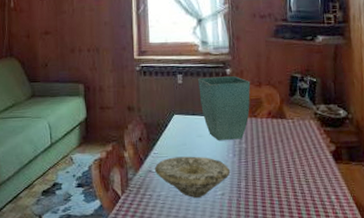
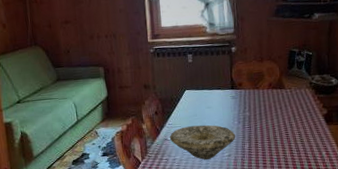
flower pot: present [198,76,251,140] -> none [206,53,254,110]

